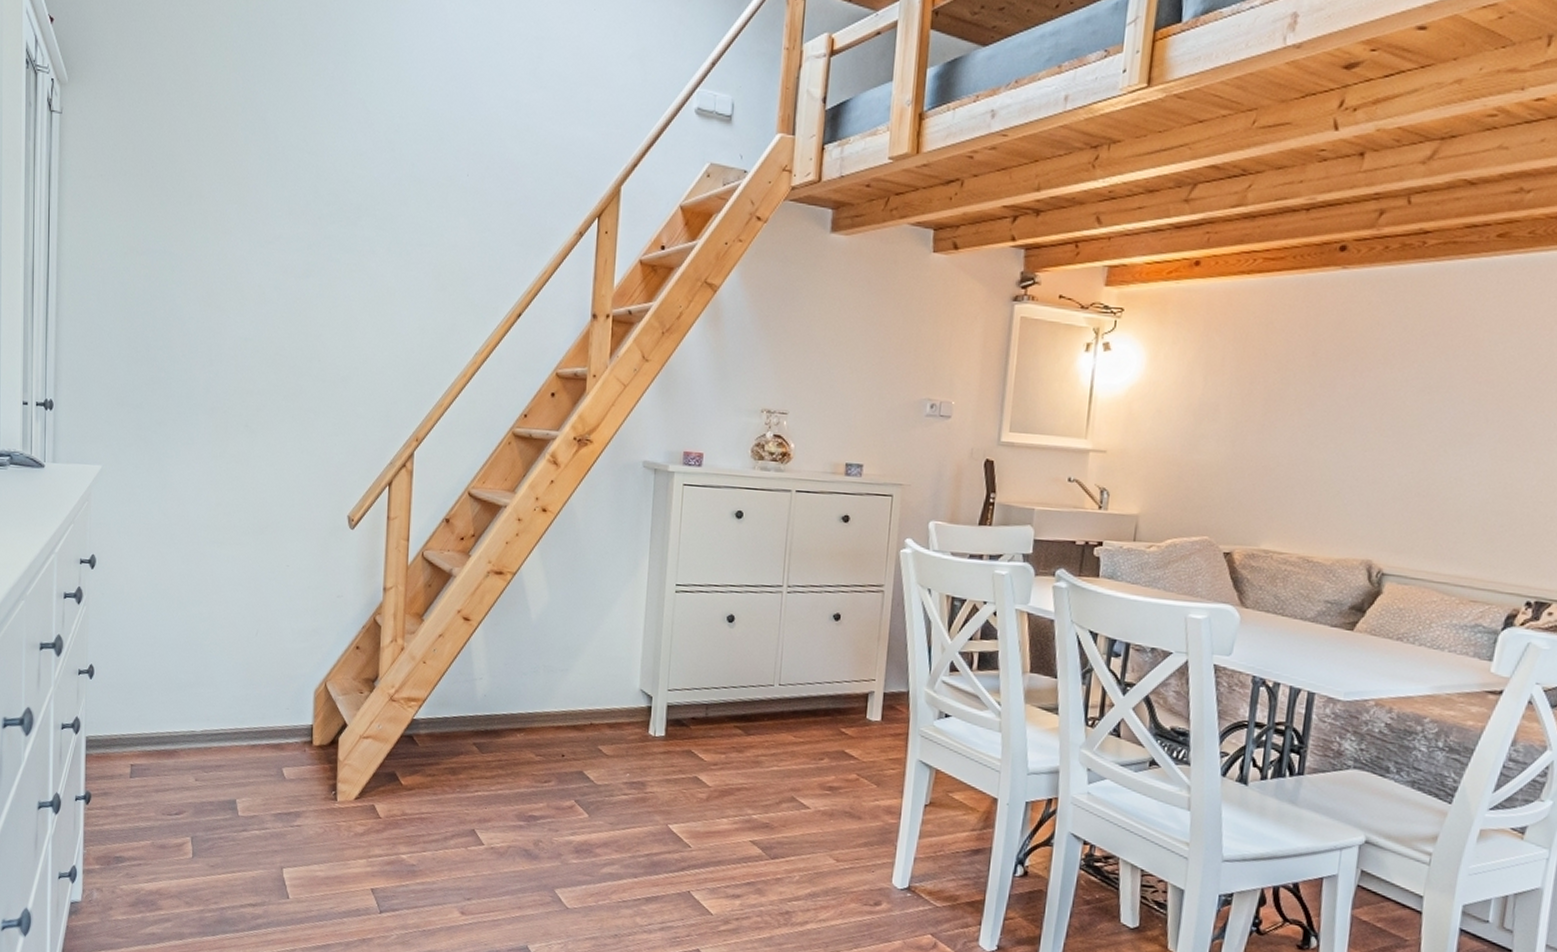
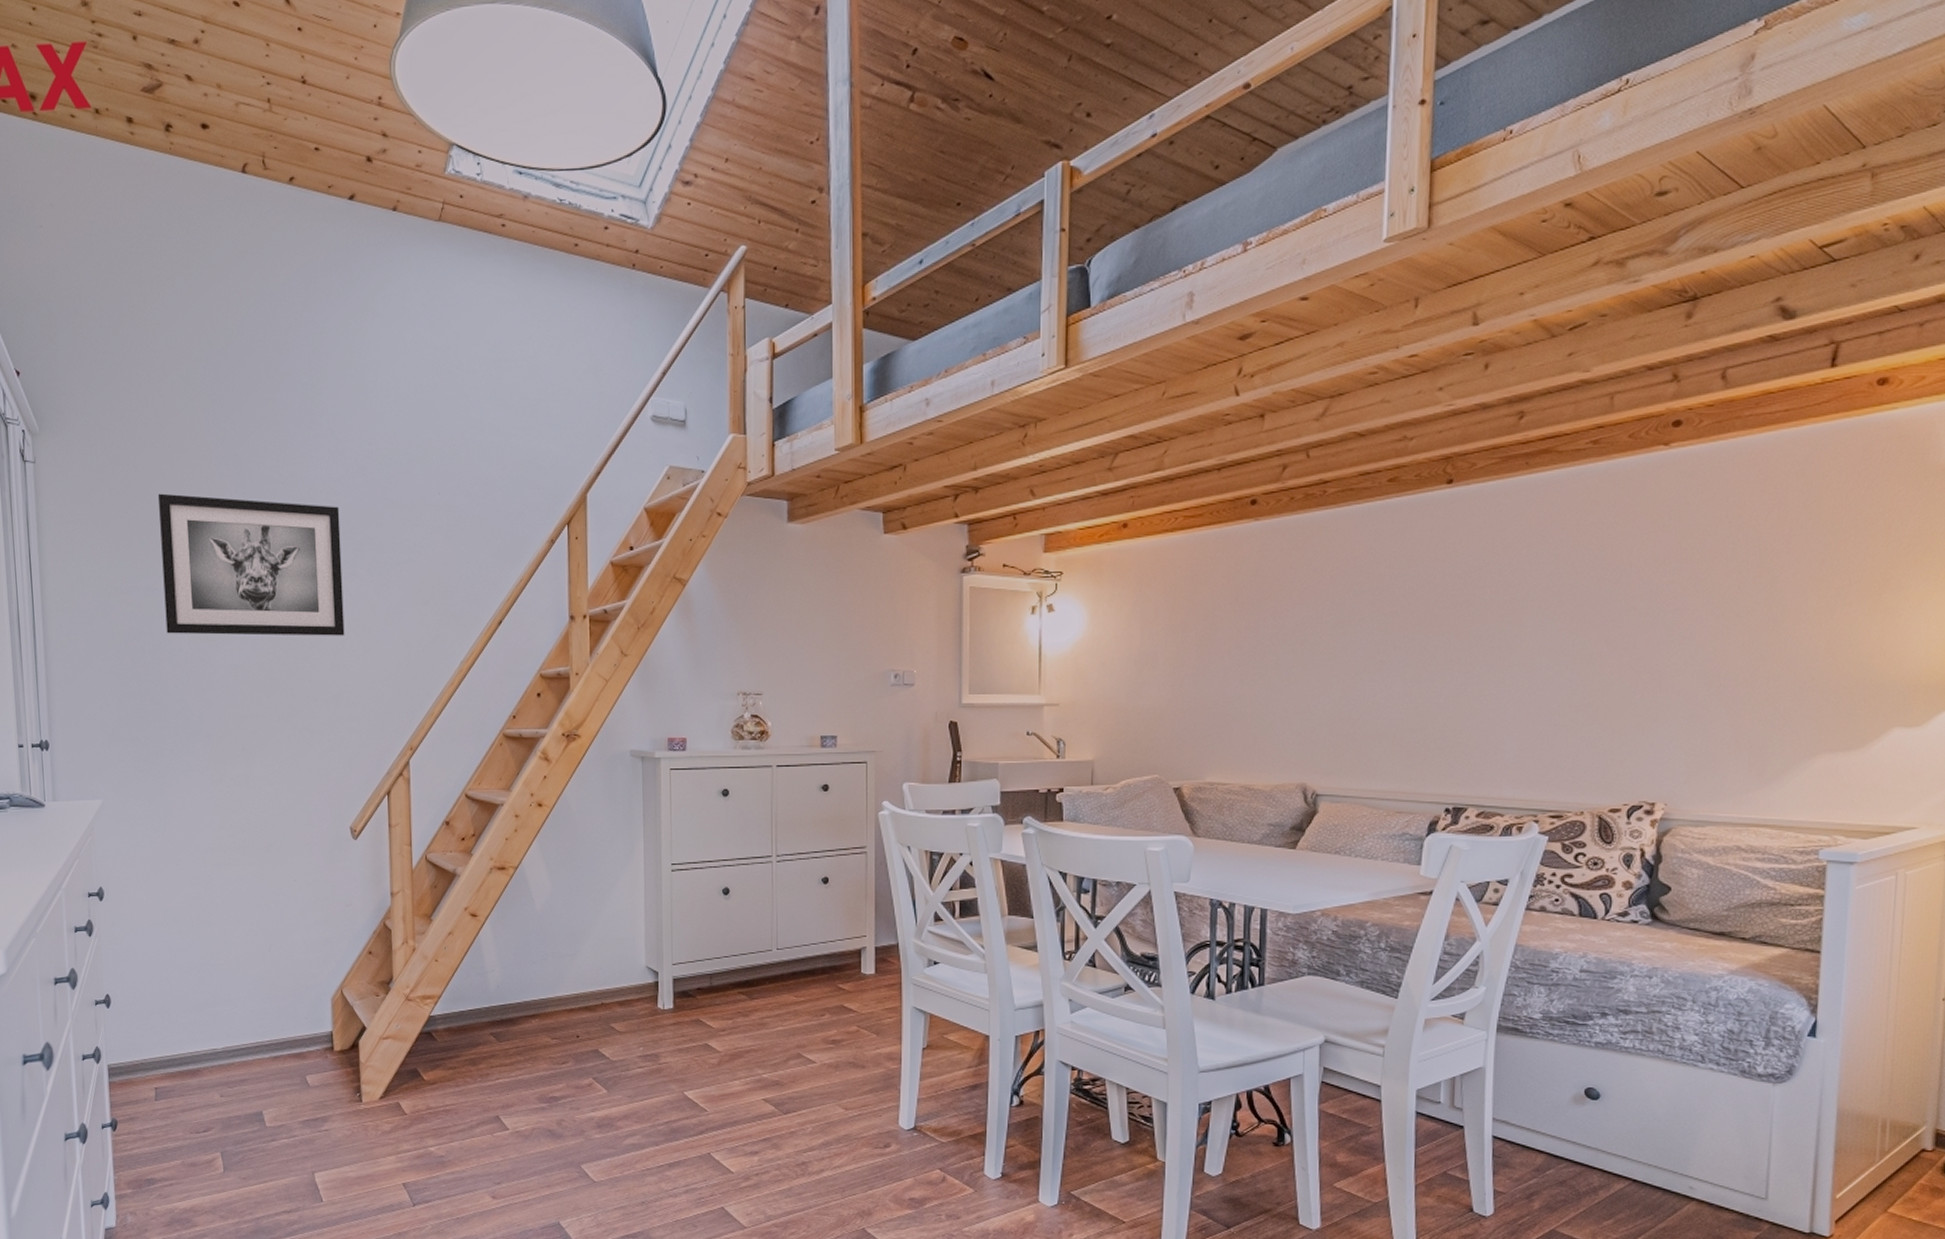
wall art: none [179,154,364,316] -> present [157,493,345,636]

